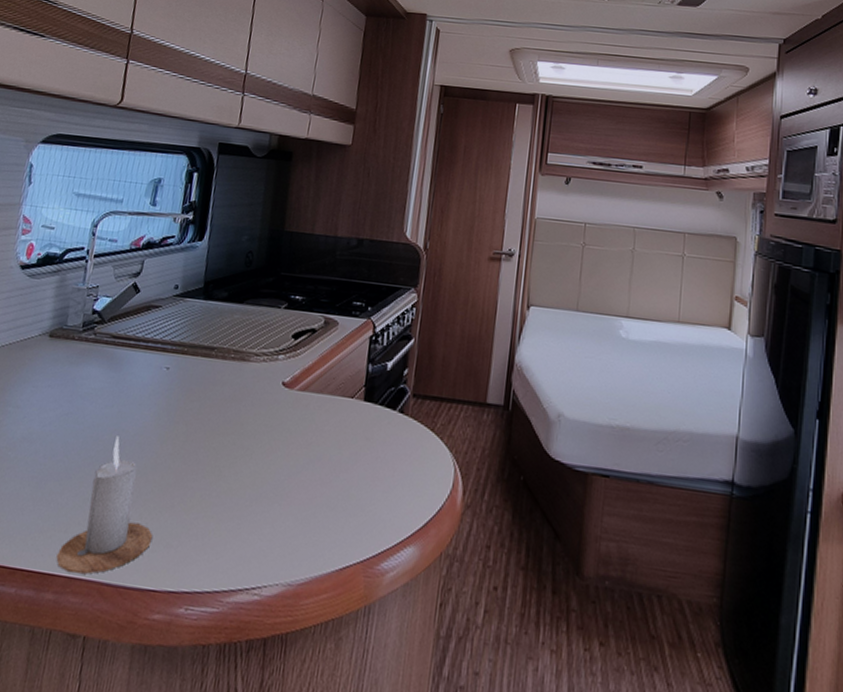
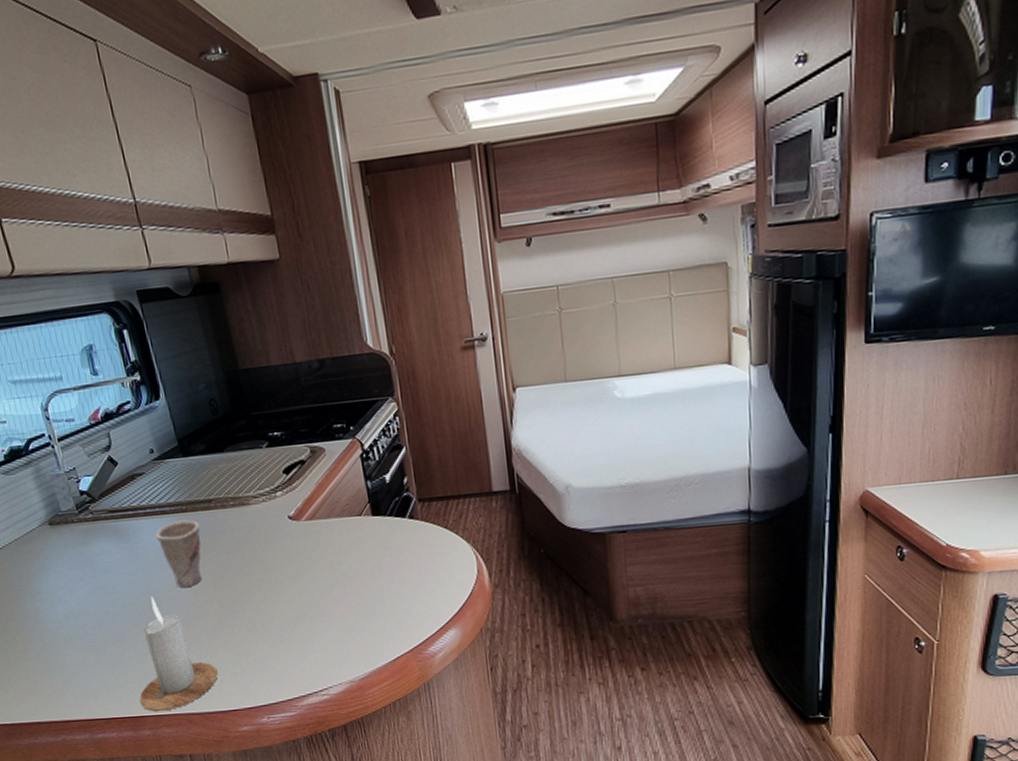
cup: none [147,361,195,434] -> present [155,520,201,587]

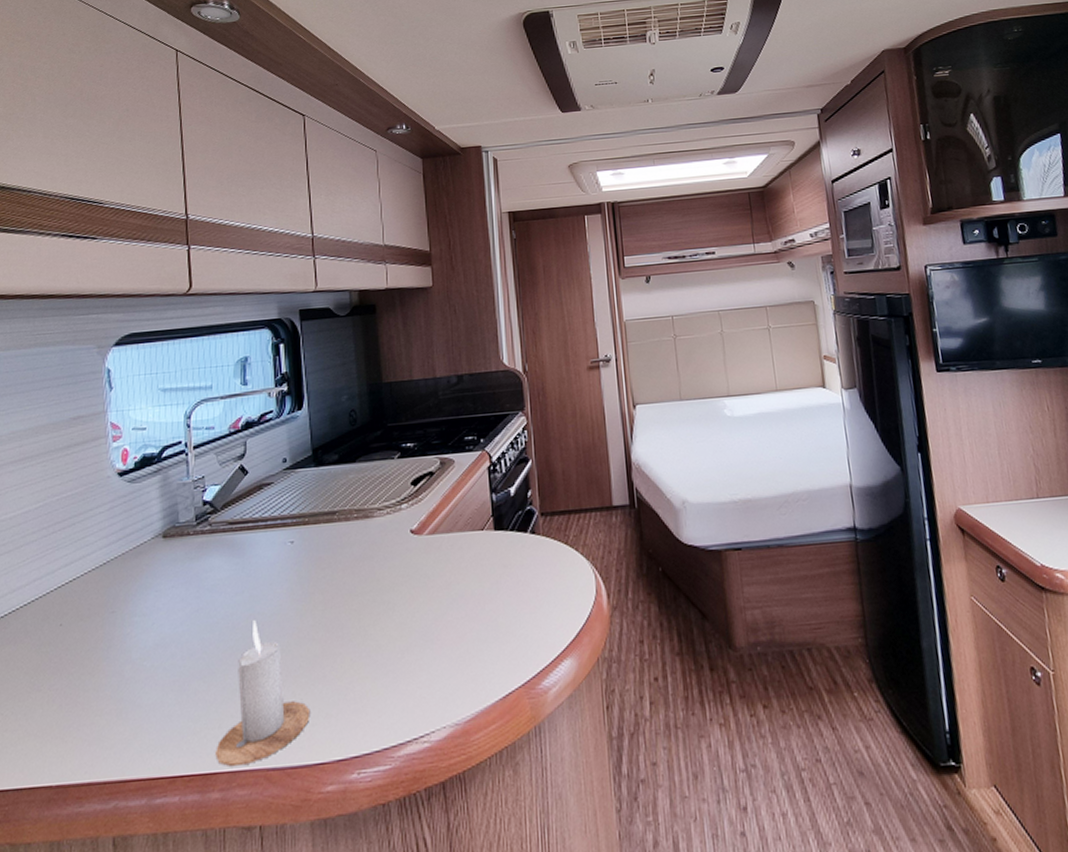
cup: present [155,520,201,587] -> none [272,533,320,609]

